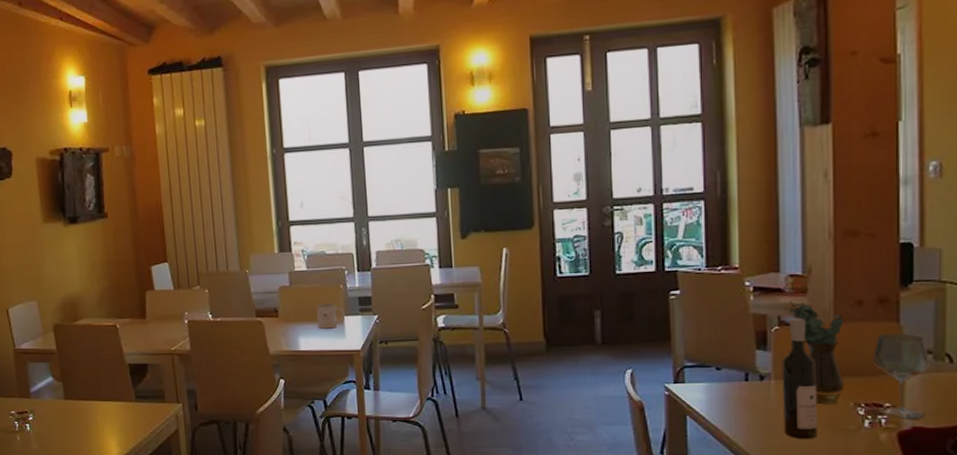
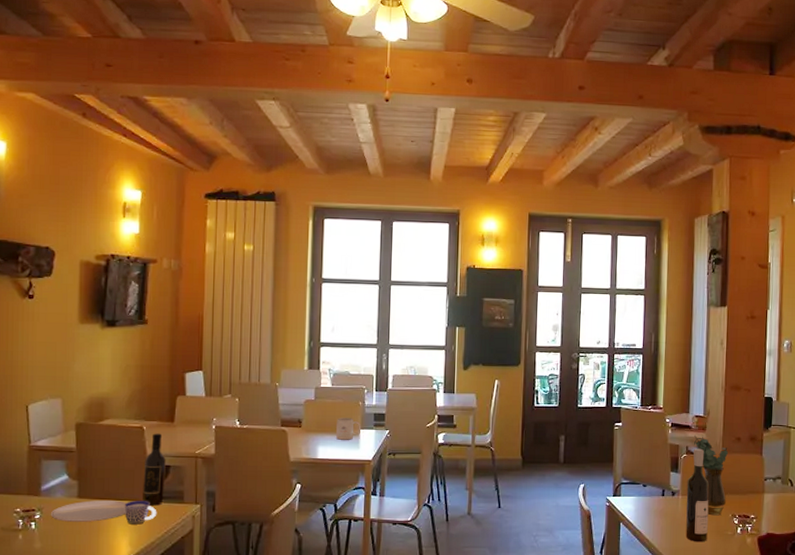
plate: none [41,401,110,424] -> present [50,500,127,523]
cup: none [108,400,141,425] -> present [124,500,157,525]
wine bottle: none [122,331,146,406] -> present [141,433,166,506]
wine glass: present [871,333,930,419] -> none [744,463,780,527]

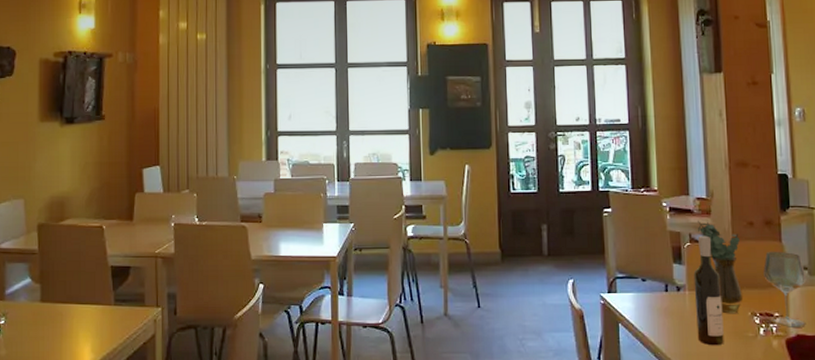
plate: present [50,500,127,523] -> none [14,304,88,328]
cup: present [124,500,157,525] -> none [86,303,119,330]
wine bottle: present [141,433,166,506] -> none [103,232,126,309]
mug: present [335,418,362,440] -> none [297,211,325,235]
wine glass: none [744,463,780,527] -> present [762,251,807,327]

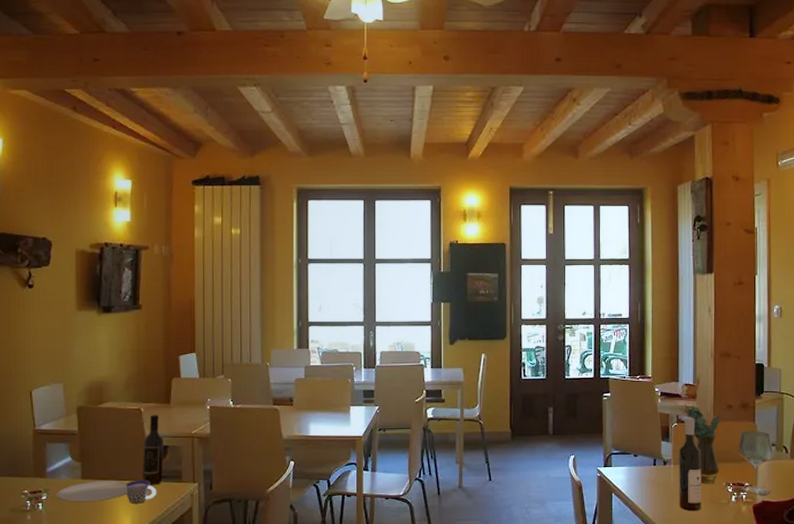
plate: none [14,304,88,328] -> present [56,481,128,503]
cup: none [86,303,119,330] -> present [125,479,157,504]
wine bottle: none [103,232,126,309] -> present [142,415,164,485]

